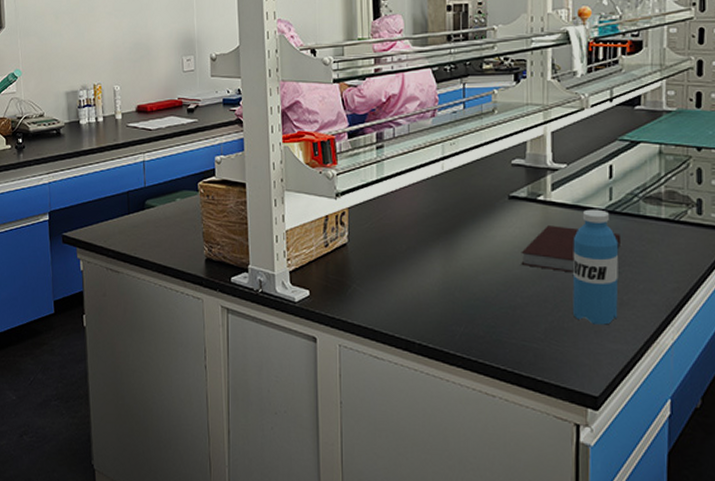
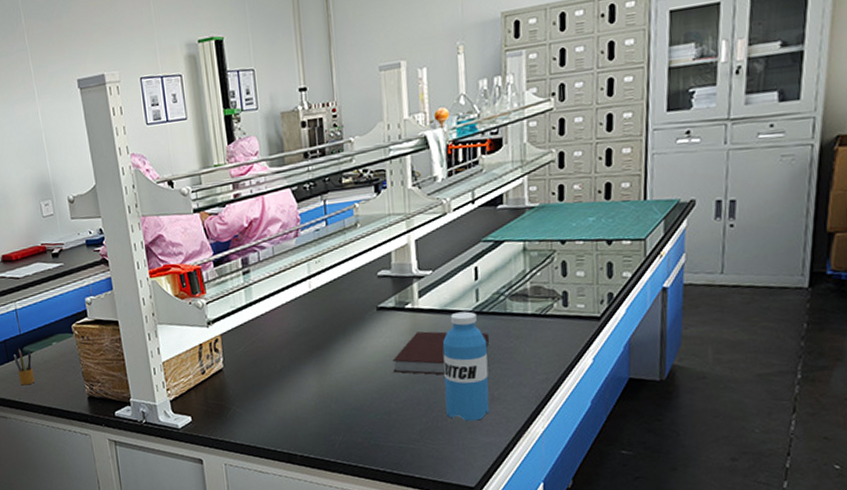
pencil box: none [135,201,154,240] -> present [14,347,35,386]

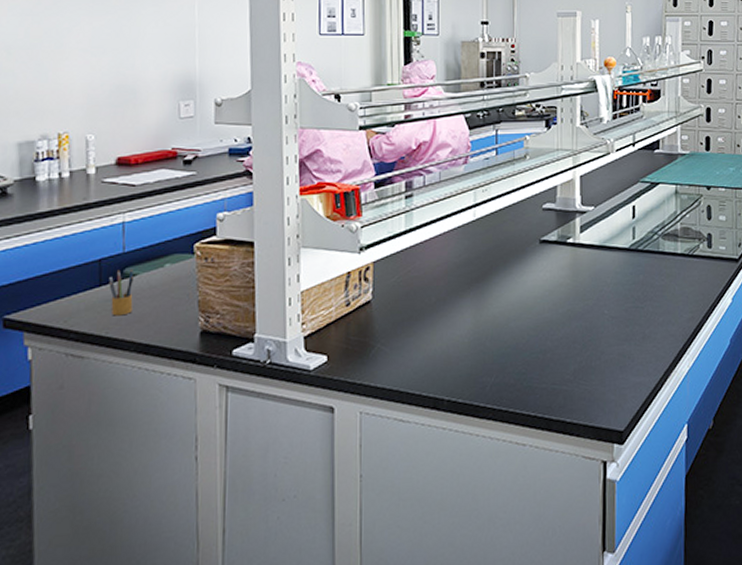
notebook: present [392,331,490,375] -> none [551,266,644,312]
water bottle: present [442,311,490,421] -> none [599,248,641,360]

